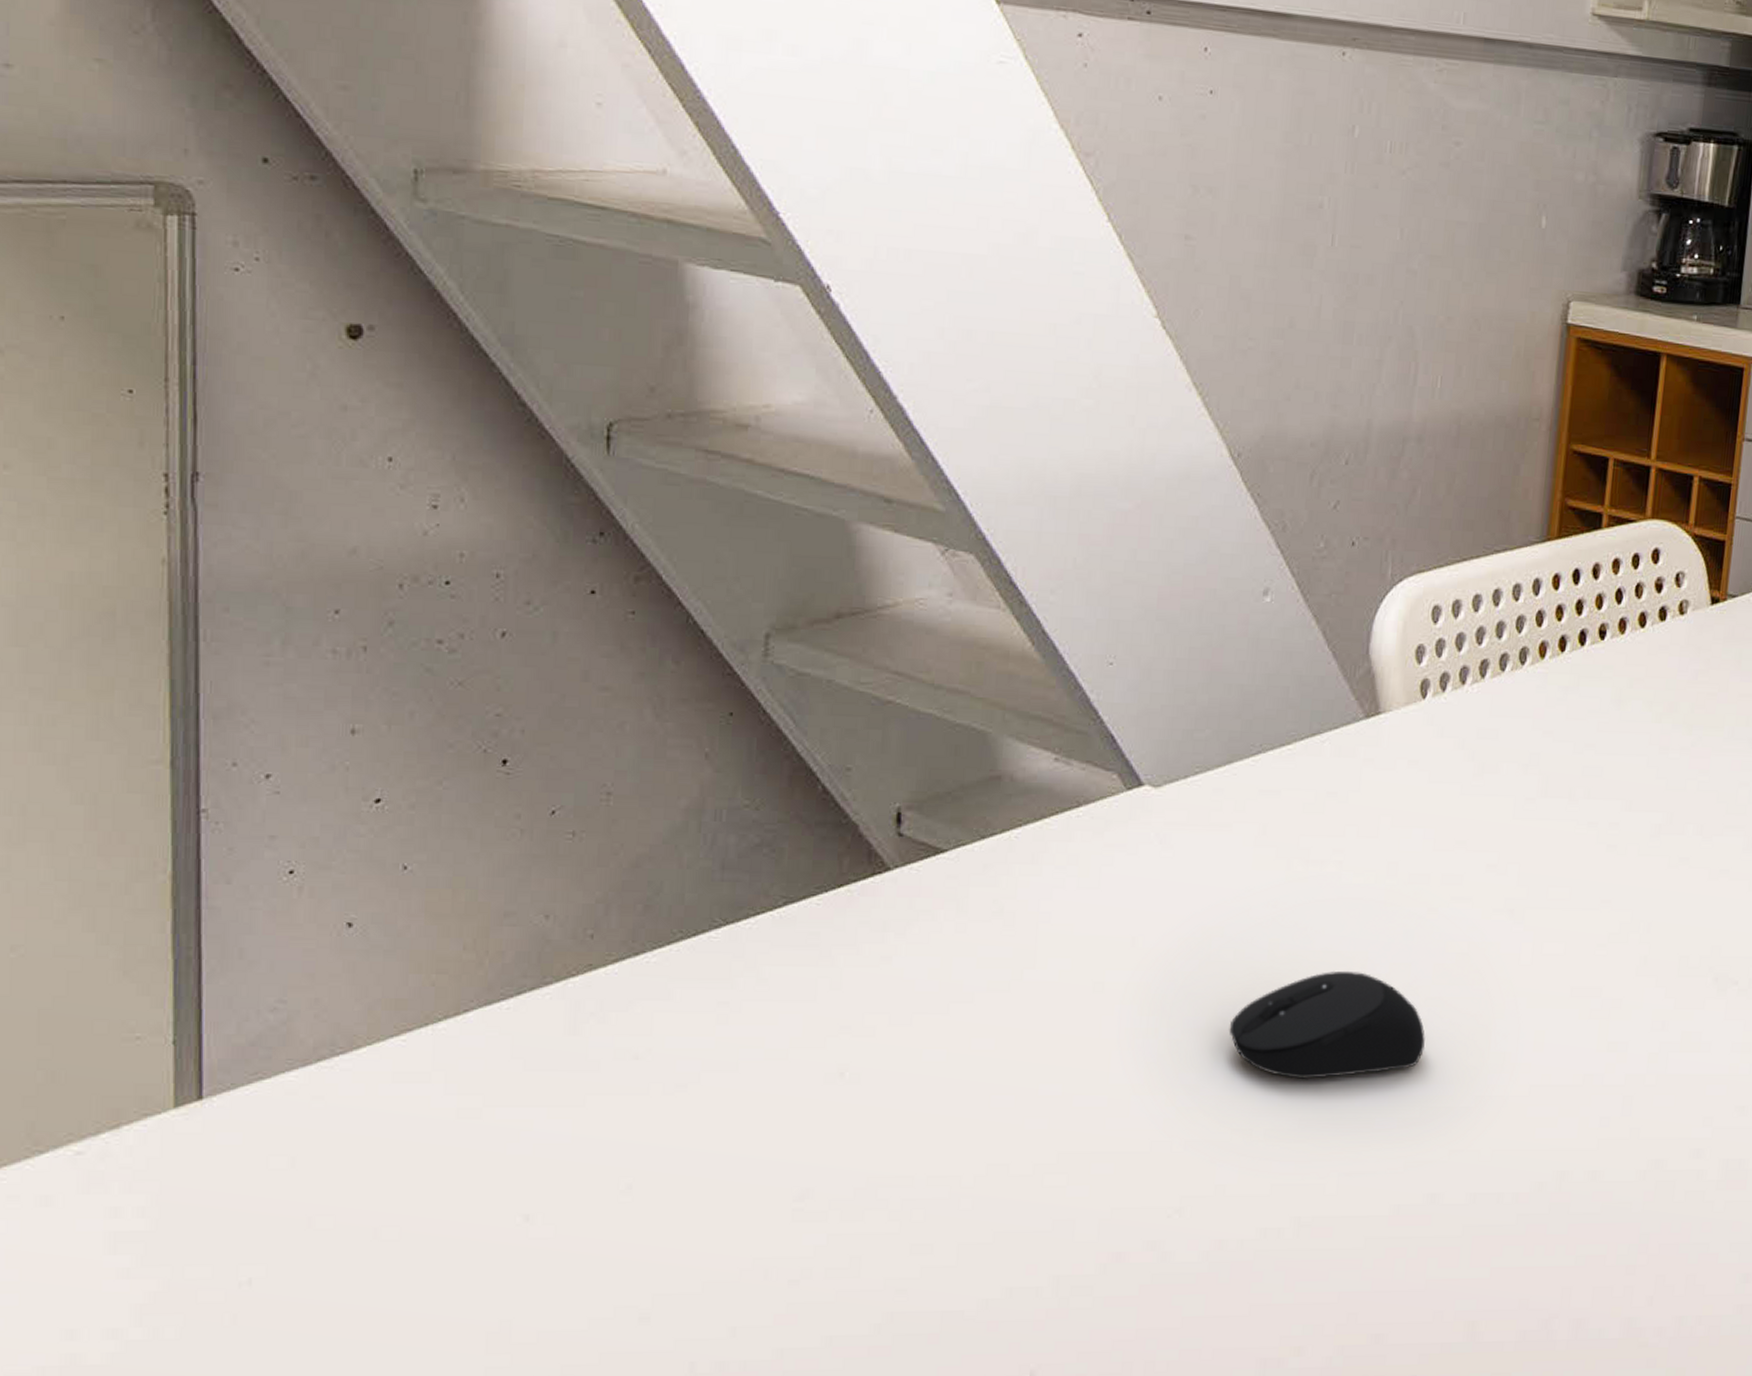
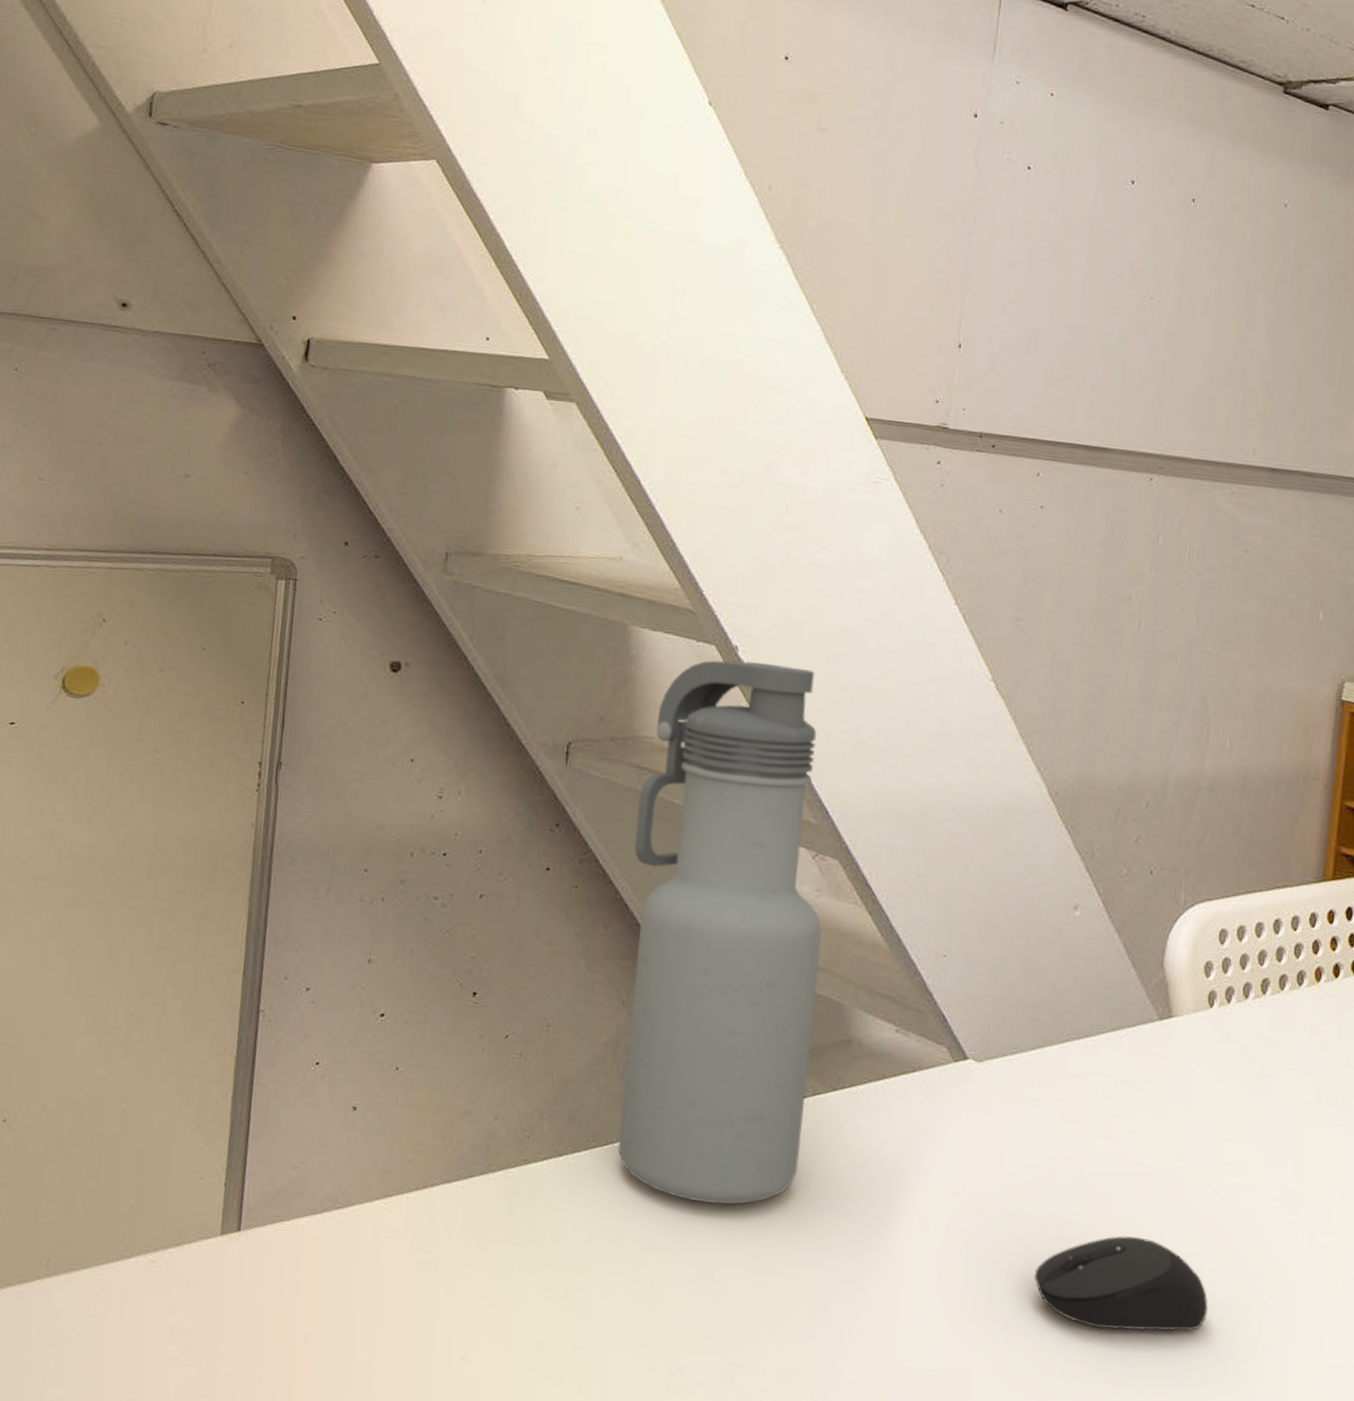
water bottle: none [708,304,958,991] -> present [618,660,823,1205]

